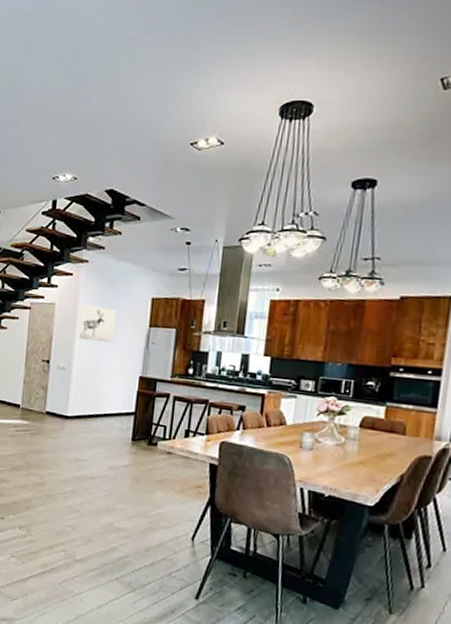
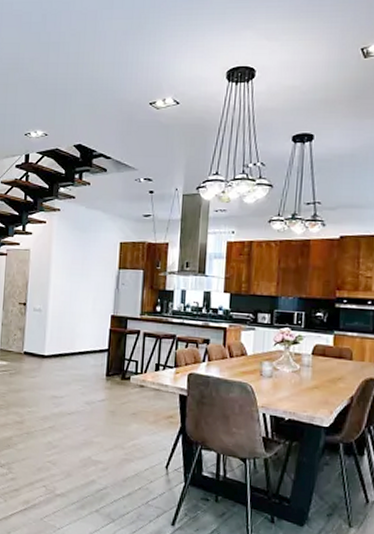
wall art: present [78,304,116,343] -> none [52,250,87,285]

